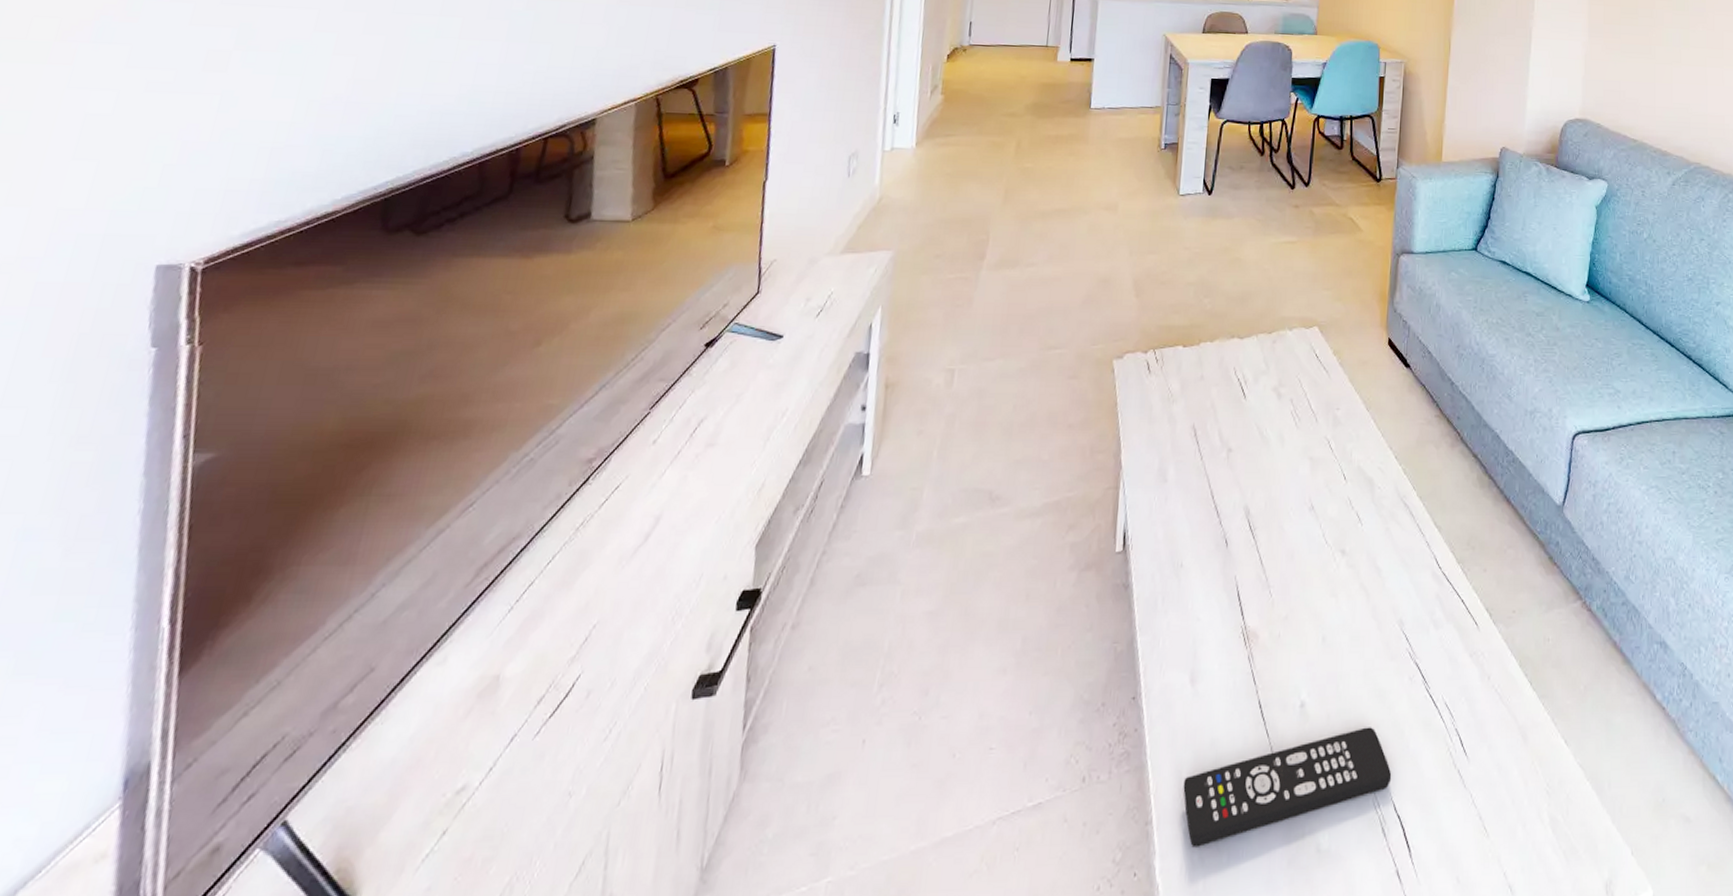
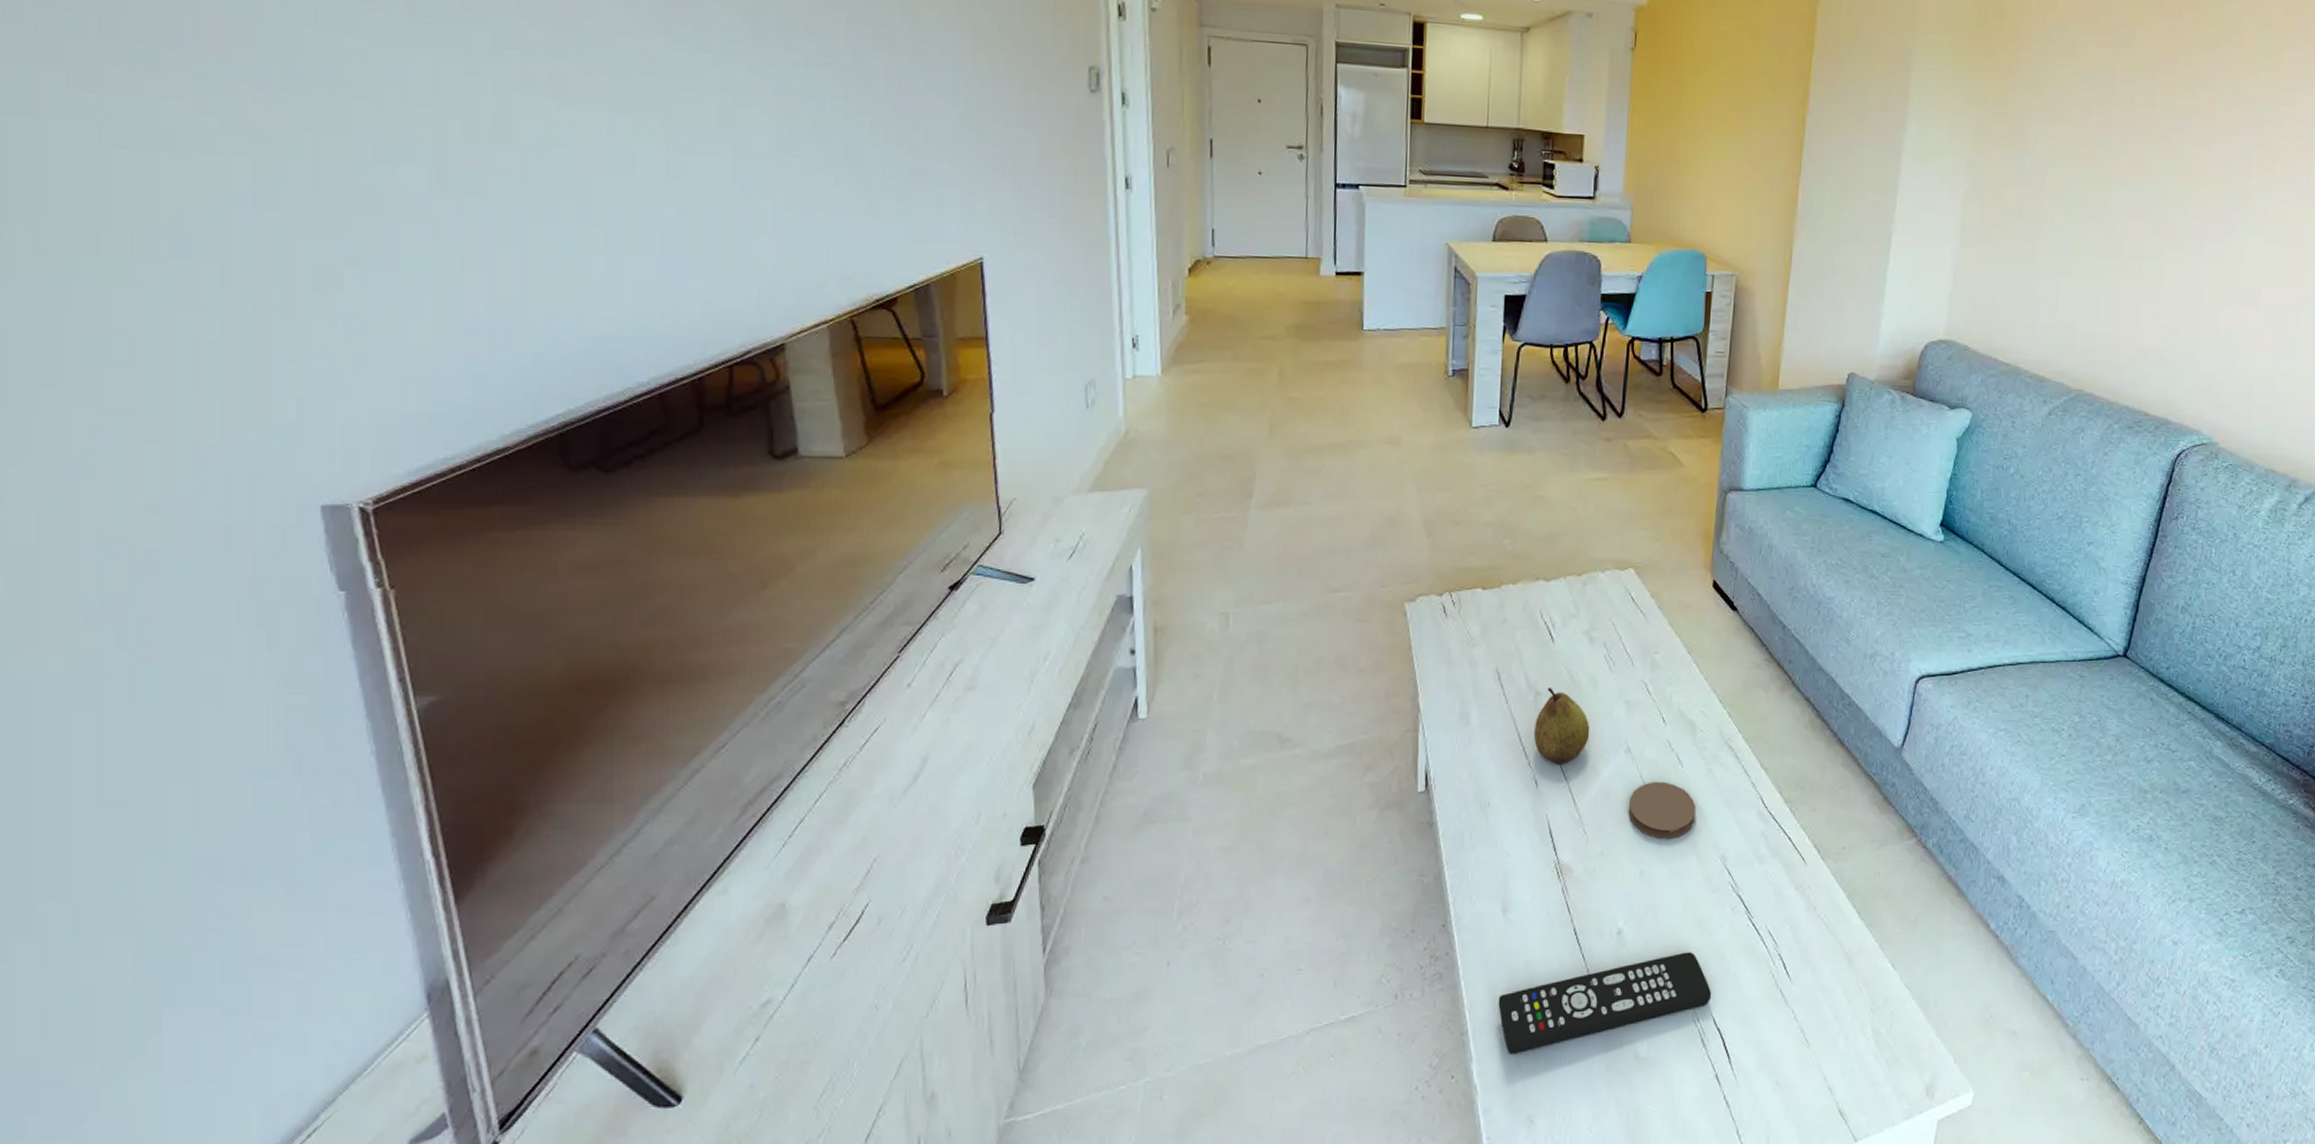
fruit: none [1225,444,1278,524] -> present [1533,688,1590,766]
coaster: none [1311,541,1375,602] -> present [1628,781,1696,839]

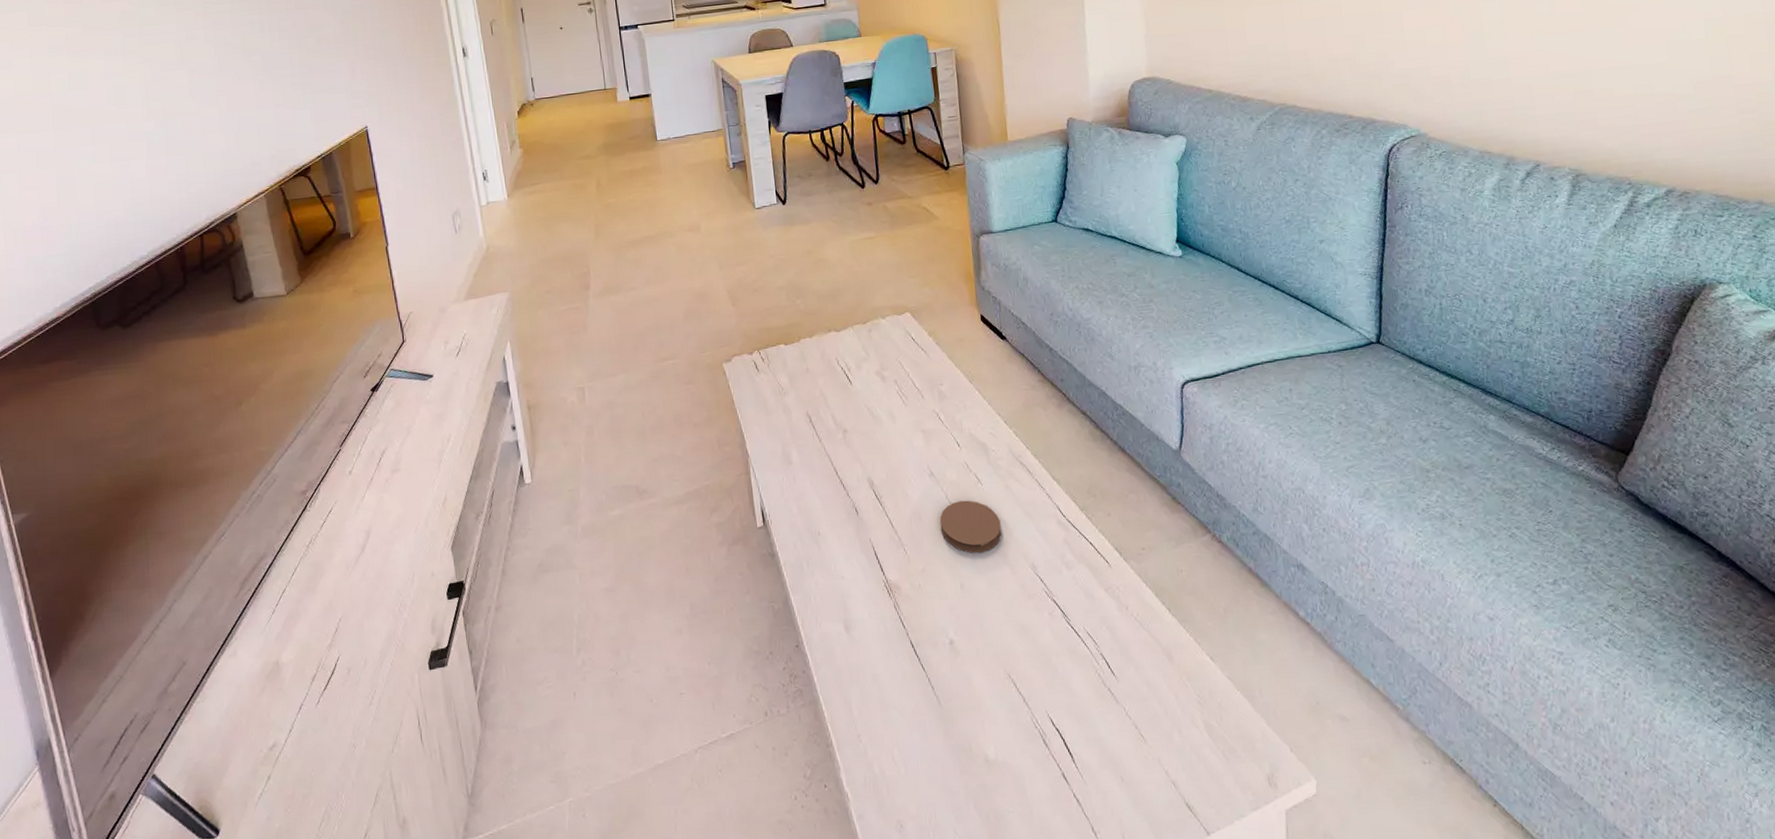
remote control: present [1498,952,1712,1055] -> none [854,657,1046,763]
fruit: present [1533,688,1590,766] -> none [847,425,896,494]

